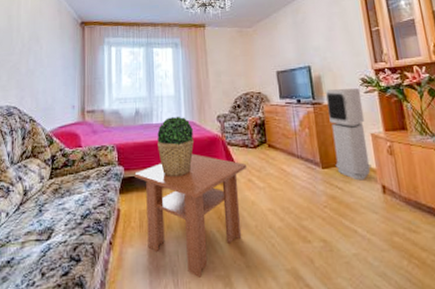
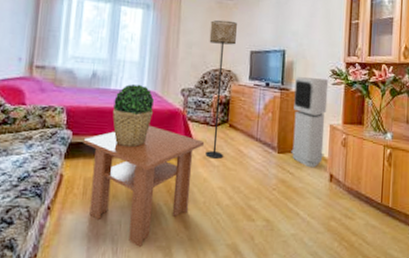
floor lamp: none [234,46,267,181] -> present [205,20,237,160]

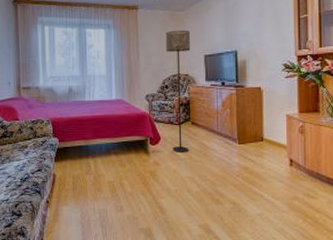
coffee table: present [83,125,205,247] -> none [68,128,171,230]
potted plant: present [113,83,155,147] -> none [89,94,124,148]
air purifier: present [291,77,329,168] -> none [249,73,283,155]

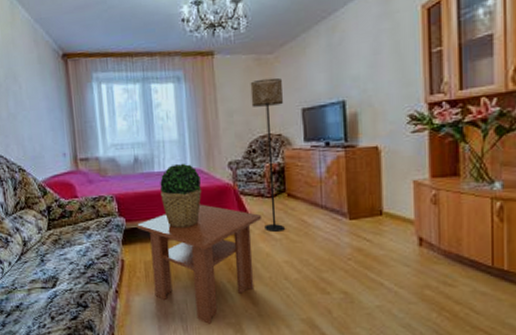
coffee table: none [68,128,171,230] -> present [137,204,263,324]
potted plant: none [89,94,124,148] -> present [160,163,202,228]

